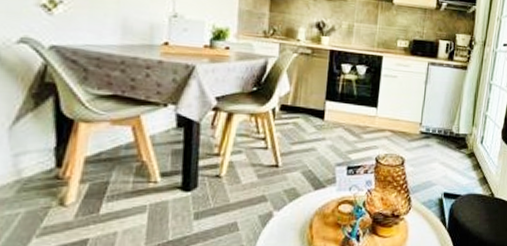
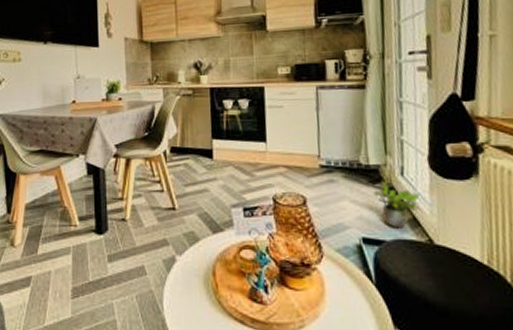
potted plant: none [458,147,491,185] -> present [374,181,421,228]

